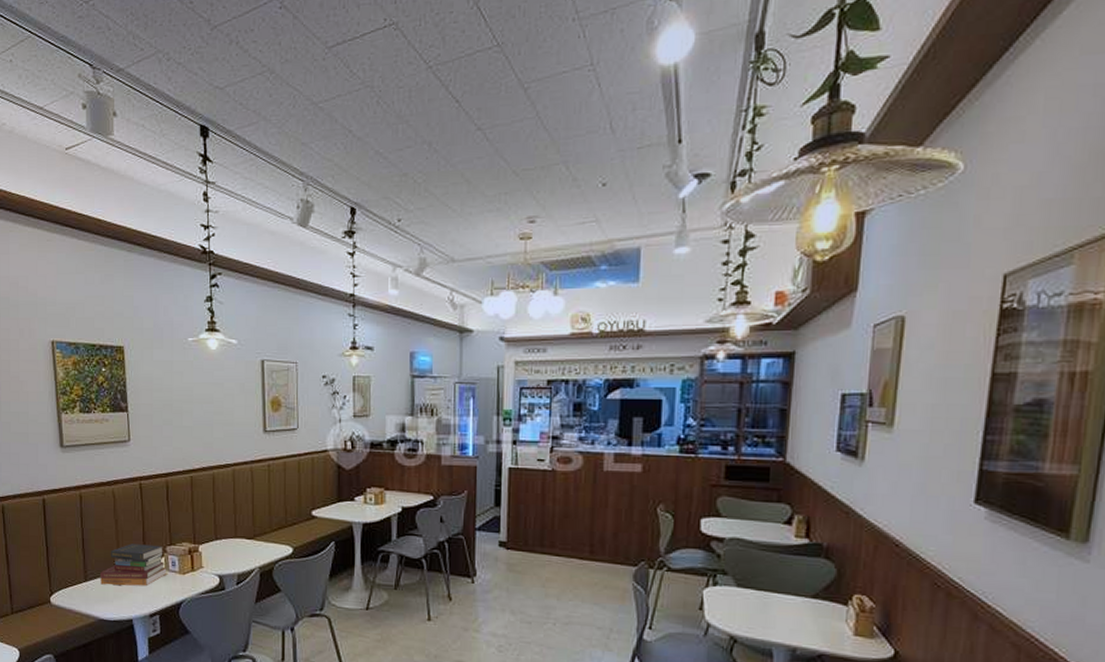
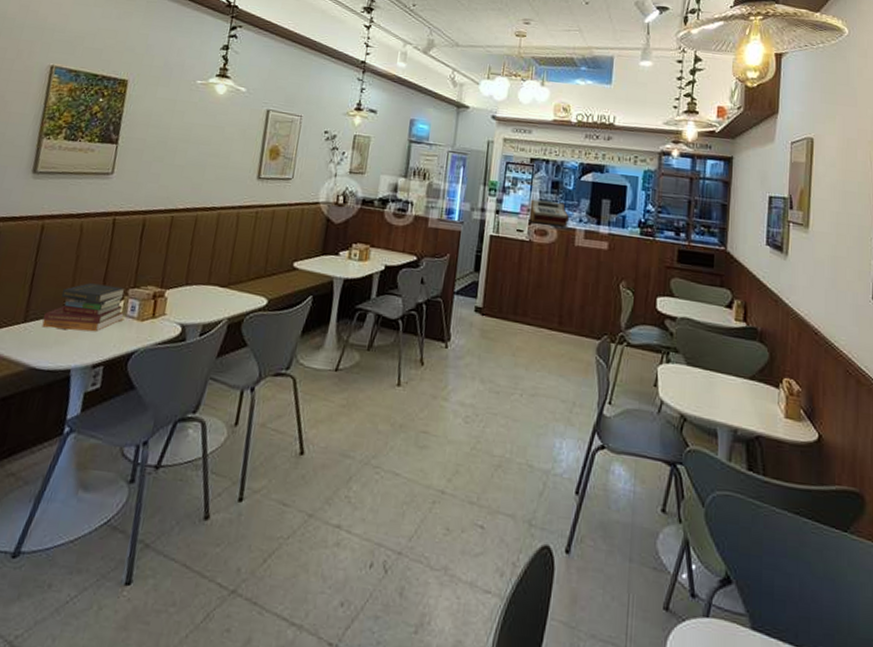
cash register: none [550,425,595,452] -> present [529,199,569,227]

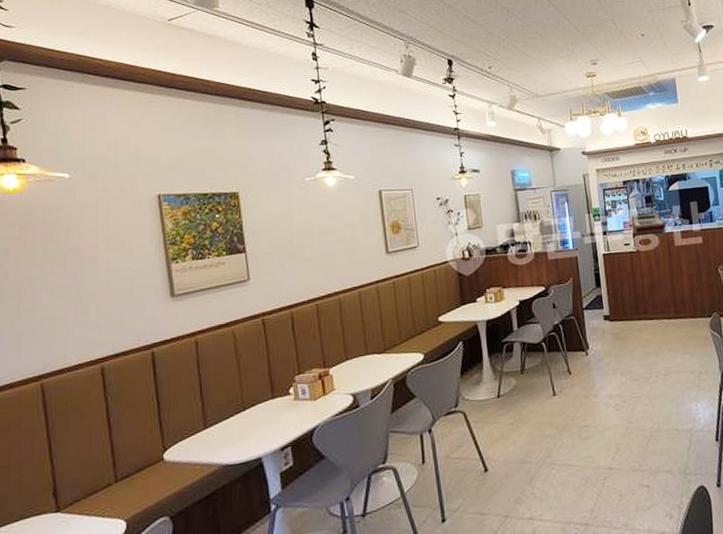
books: present [42,283,125,333] -> none [221,376,297,429]

